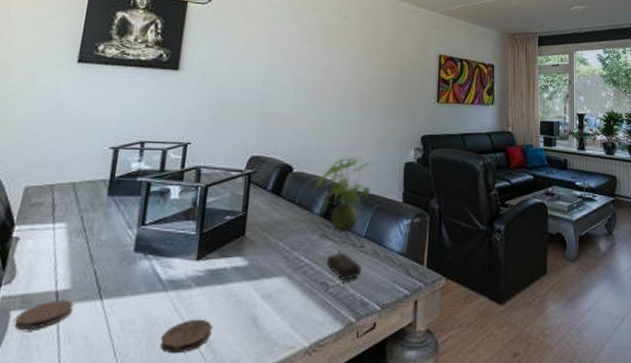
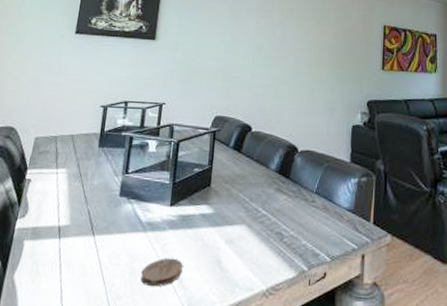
coaster: present [14,299,74,330] -> none [26,233,73,257]
plant: present [314,157,376,280] -> none [270,119,325,232]

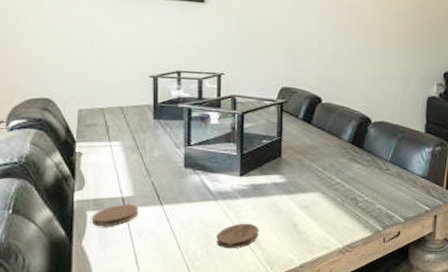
coaster: none [26,233,73,257] -> present [91,204,139,226]

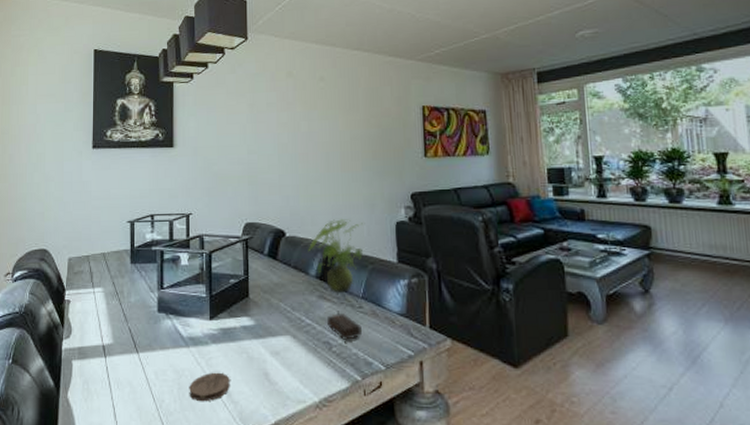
coaster: present [91,204,139,226] -> none [76,352,117,376]
plant: none [343,90,400,197] -> present [308,219,365,340]

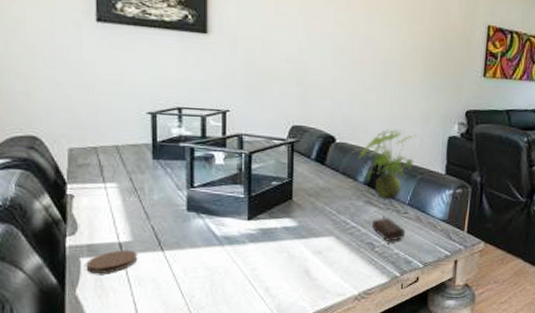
coaster: none [76,352,117,376] -> present [85,250,138,273]
coaster: present [189,372,230,402] -> none [223,269,268,297]

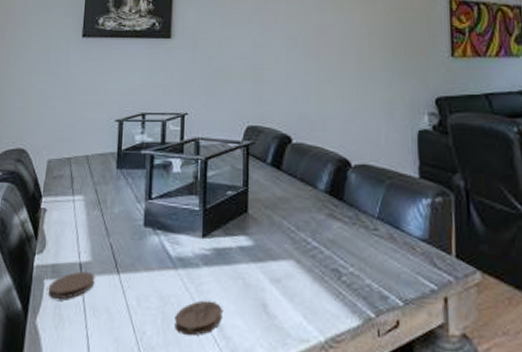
coaster: none [223,269,268,297] -> present [174,300,222,336]
plant: present [358,129,419,242] -> none [317,125,383,268]

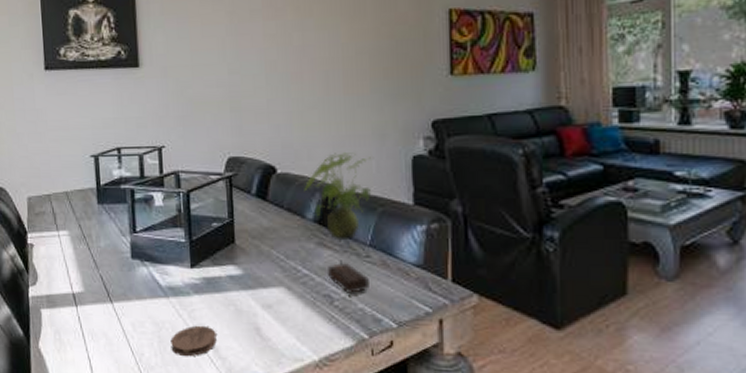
coaster: present [47,271,96,299] -> none [45,301,90,326]
plant: none [317,125,383,268] -> present [304,152,374,293]

